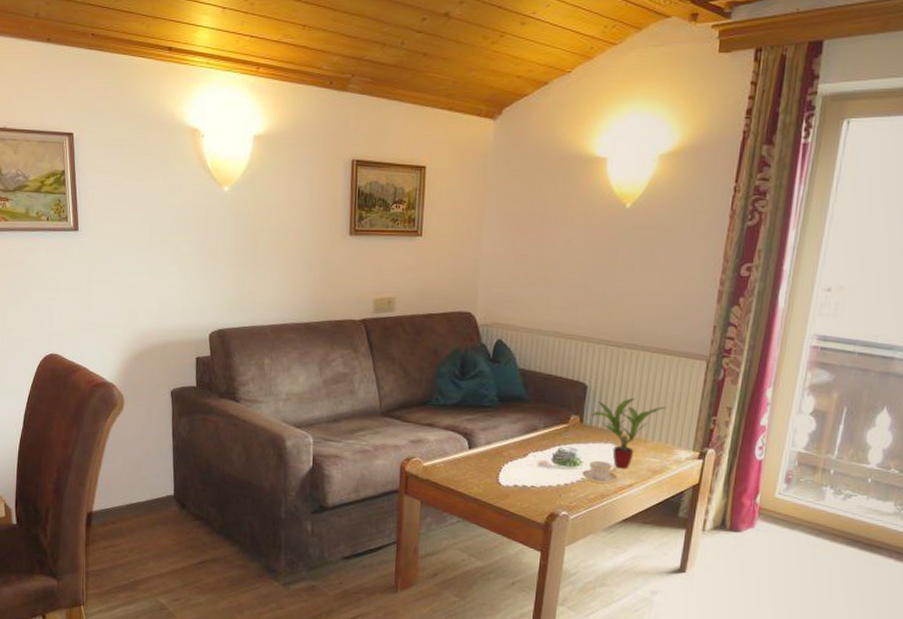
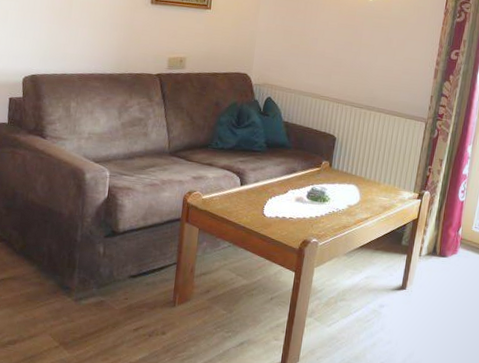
teacup: present [582,460,617,484] -> none [329,198,357,217]
potted plant: present [591,398,667,469] -> none [338,149,396,206]

